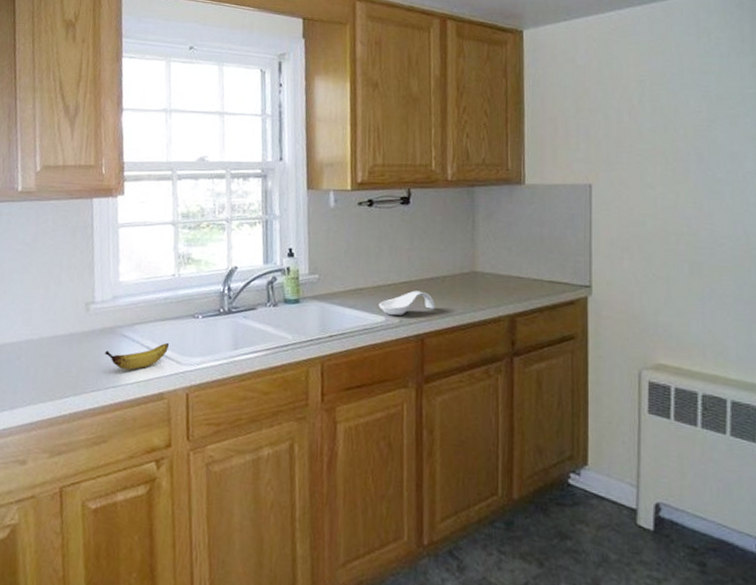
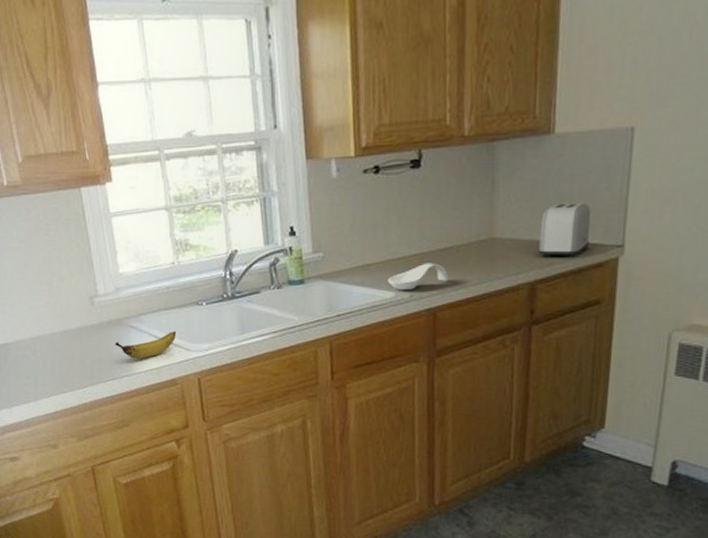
toaster: none [516,244,561,294] -> present [538,203,591,258]

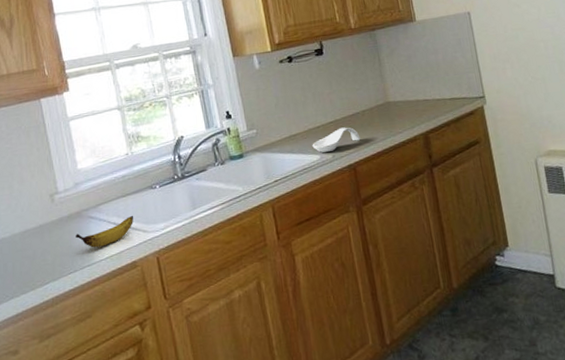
toaster: present [538,203,591,258] -> none [420,68,460,113]

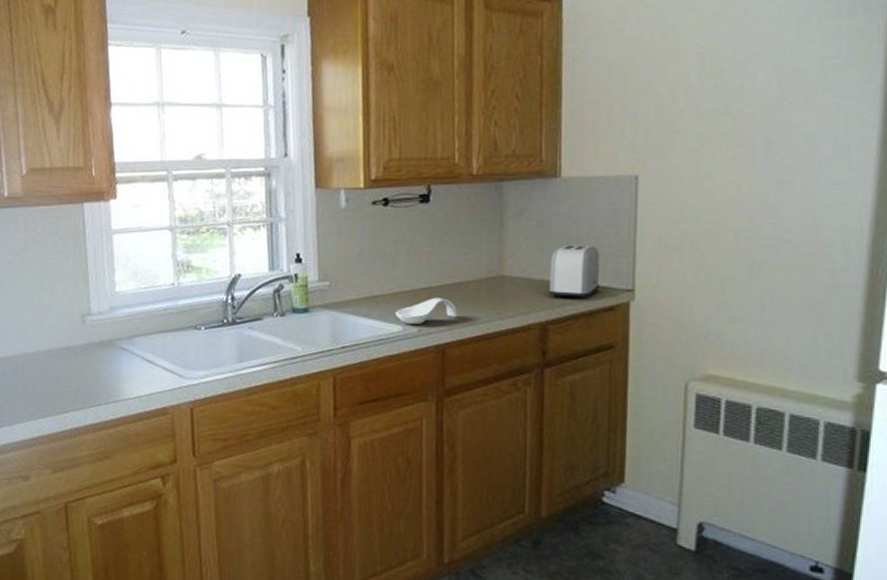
banana: present [76,216,133,248] -> none [104,356,170,384]
toaster: none [420,68,460,113] -> present [549,244,600,300]

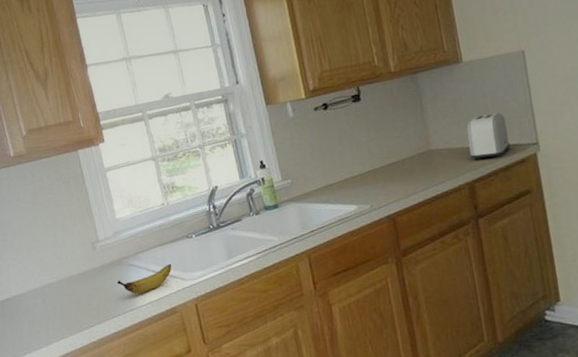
banana: none [104,356,170,384] -> present [117,264,172,294]
spoon rest: present [395,297,458,325] -> none [349,176,401,203]

